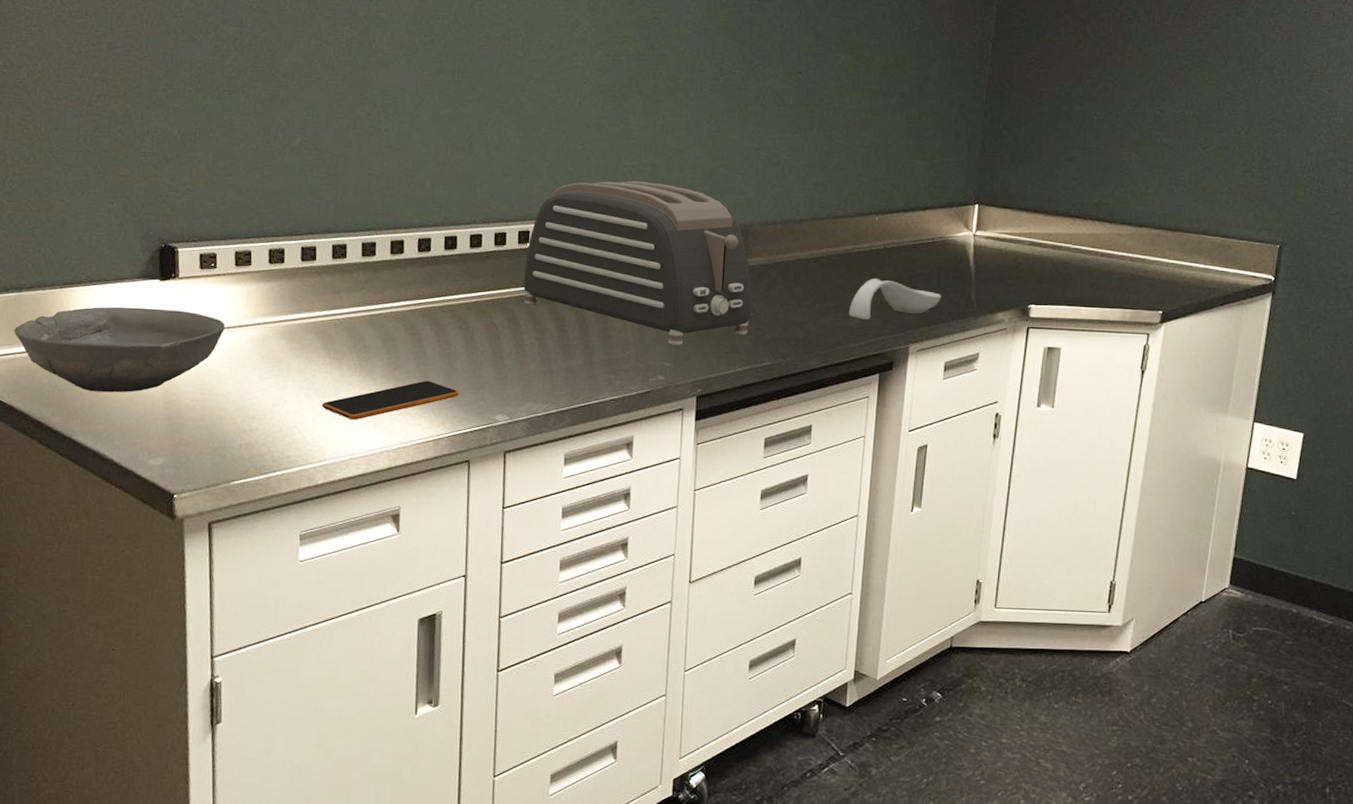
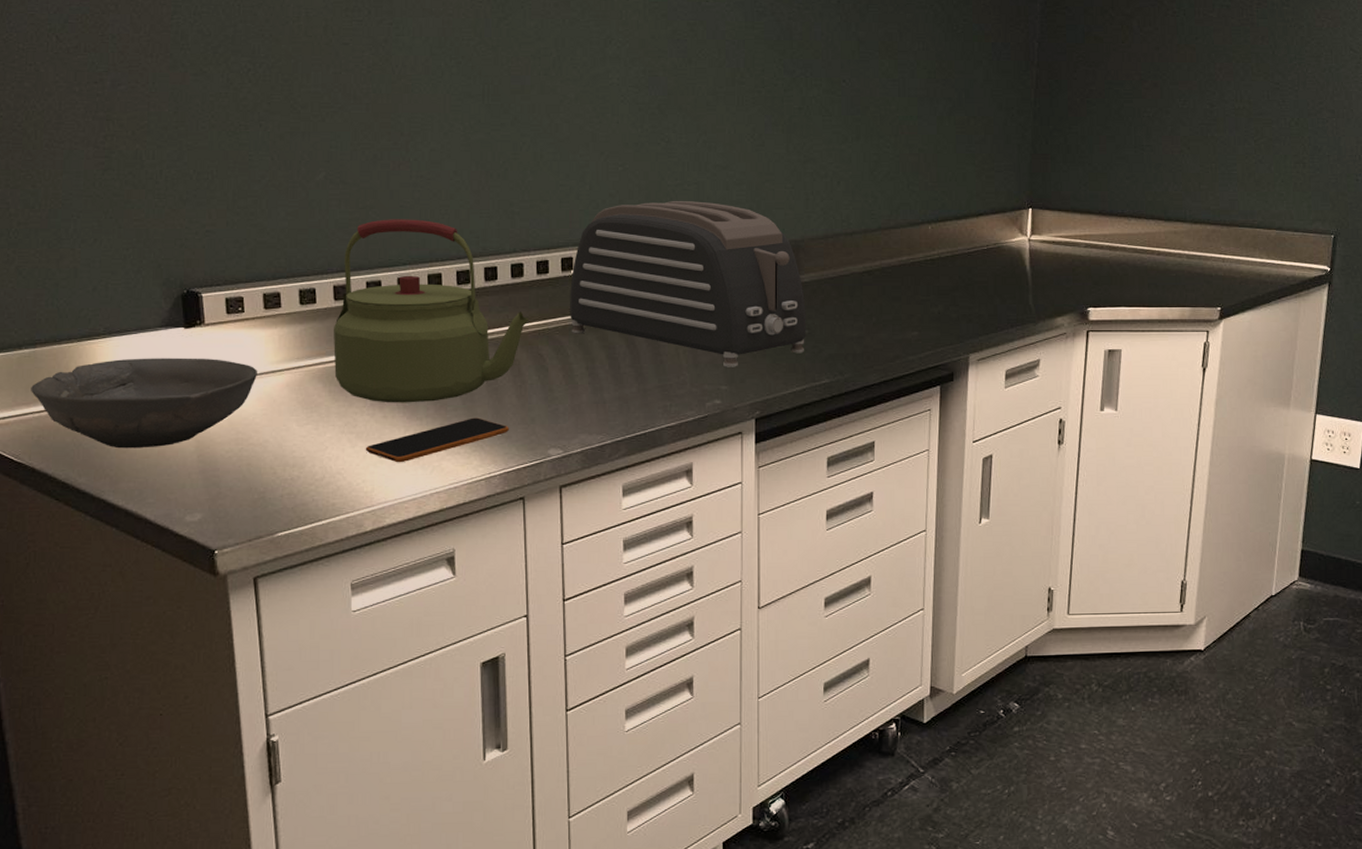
kettle: none [297,186,484,363] -> present [333,219,529,403]
spoon rest: present [848,278,942,320] -> none [905,288,1000,331]

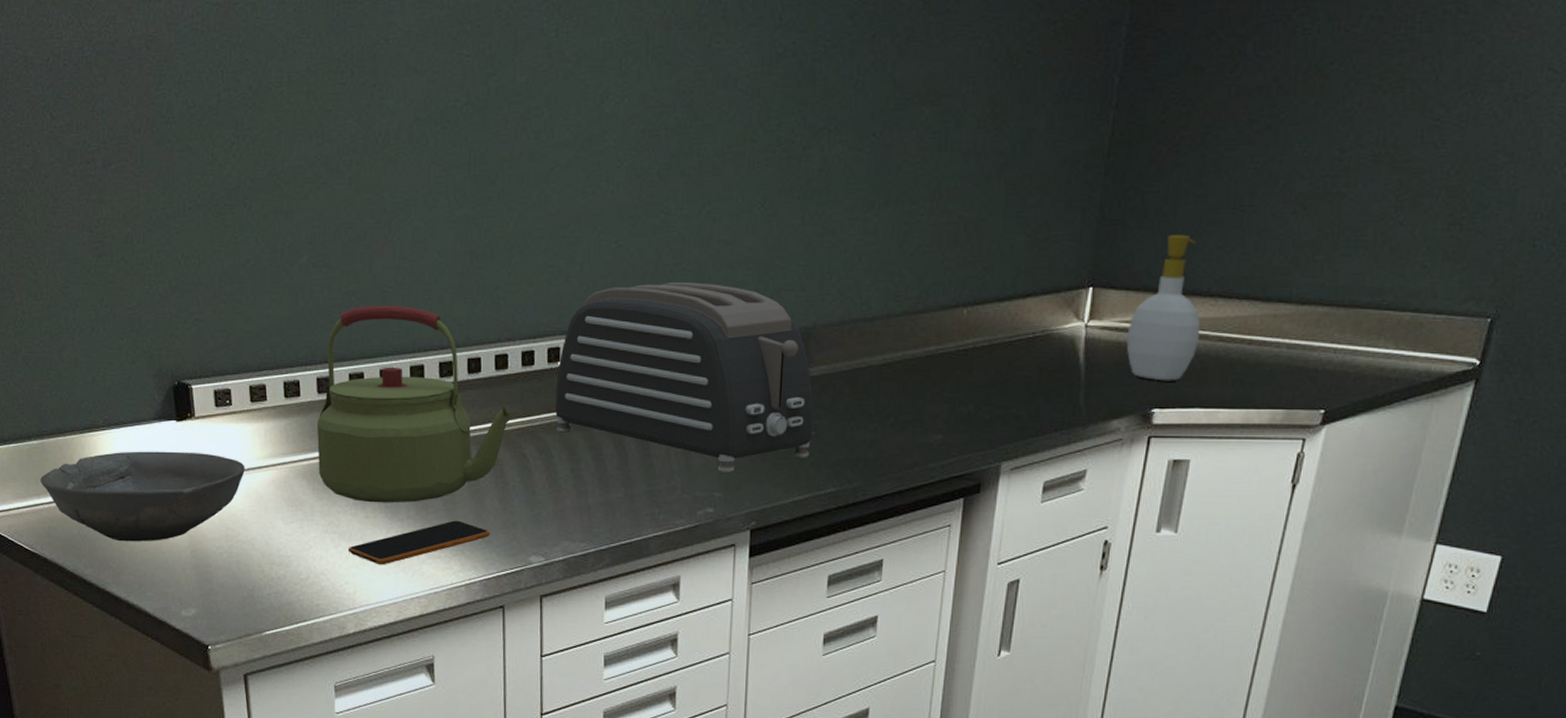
soap bottle: none [1062,167,1120,285] -> present [1126,234,1201,381]

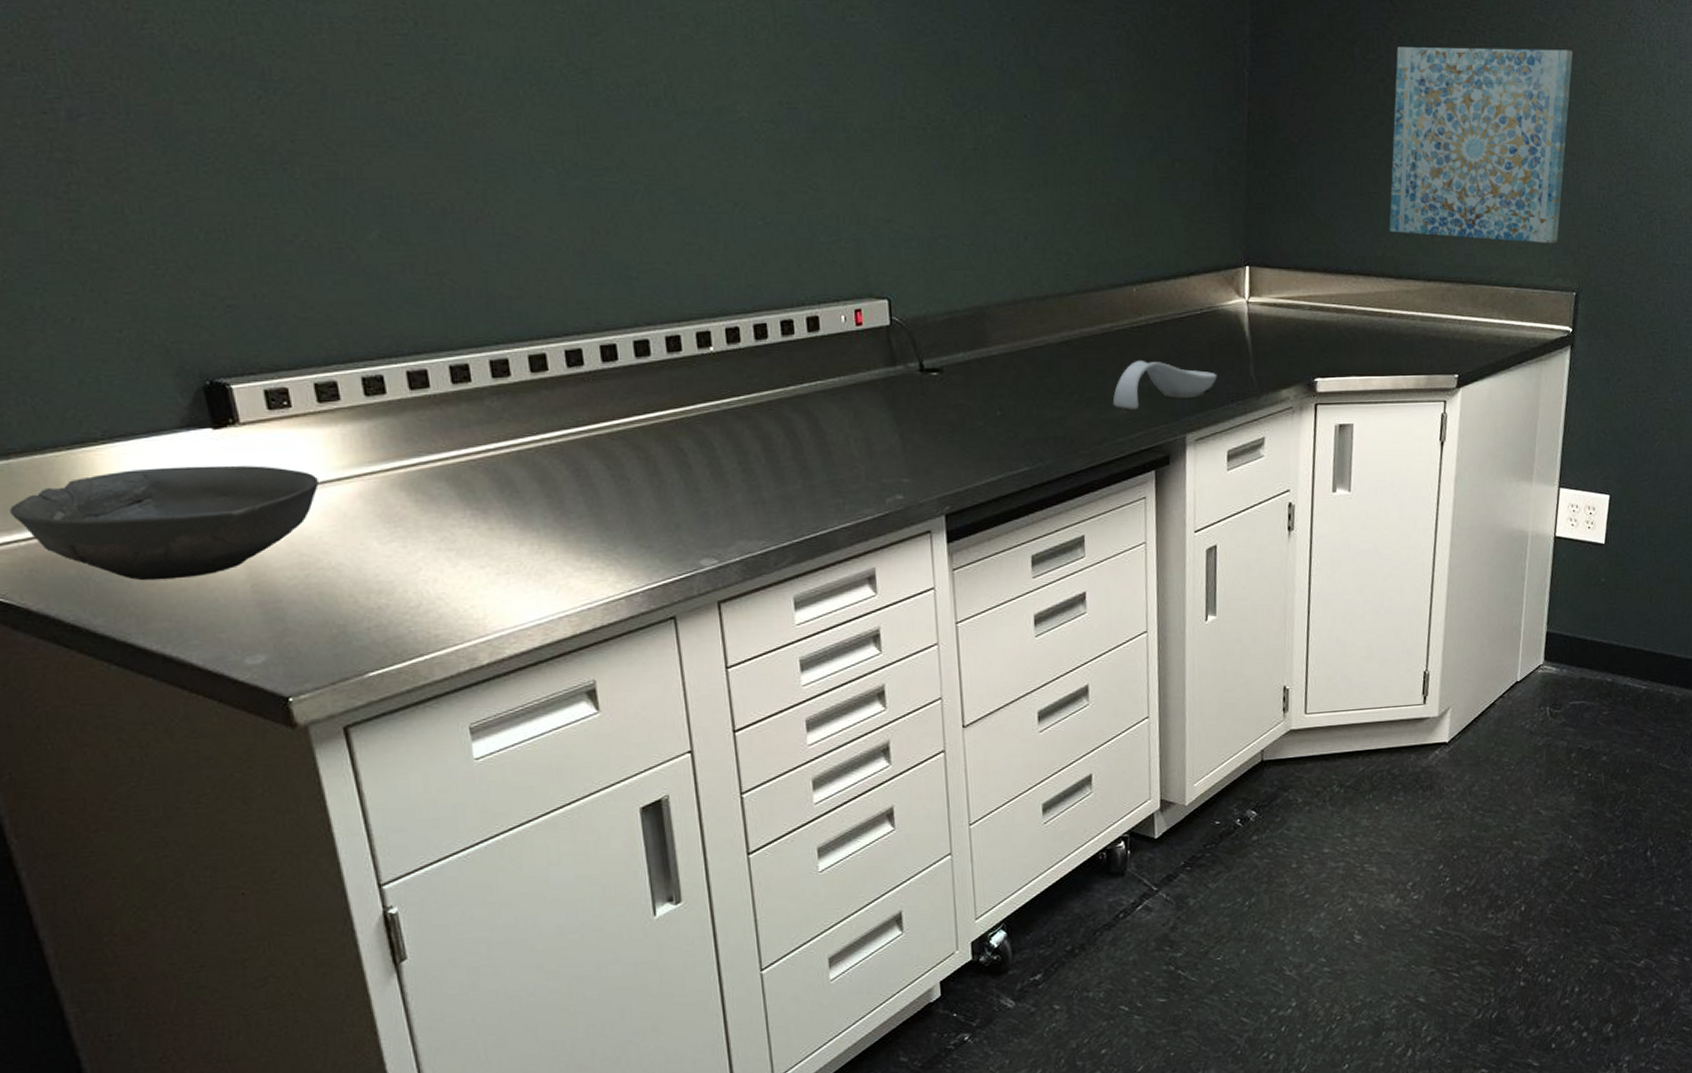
kettle: present [317,305,512,503] -> none [413,287,662,513]
smartphone: present [348,520,490,566] -> none [469,525,649,583]
toaster: present [555,282,814,472] -> none [710,261,999,457]
spoon rest: none [928,384,1043,434] -> present [1112,360,1218,409]
soap bottle: present [1126,234,1201,381] -> none [1284,217,1348,353]
wall art: none [1262,31,1529,262] -> present [1389,47,1573,244]

